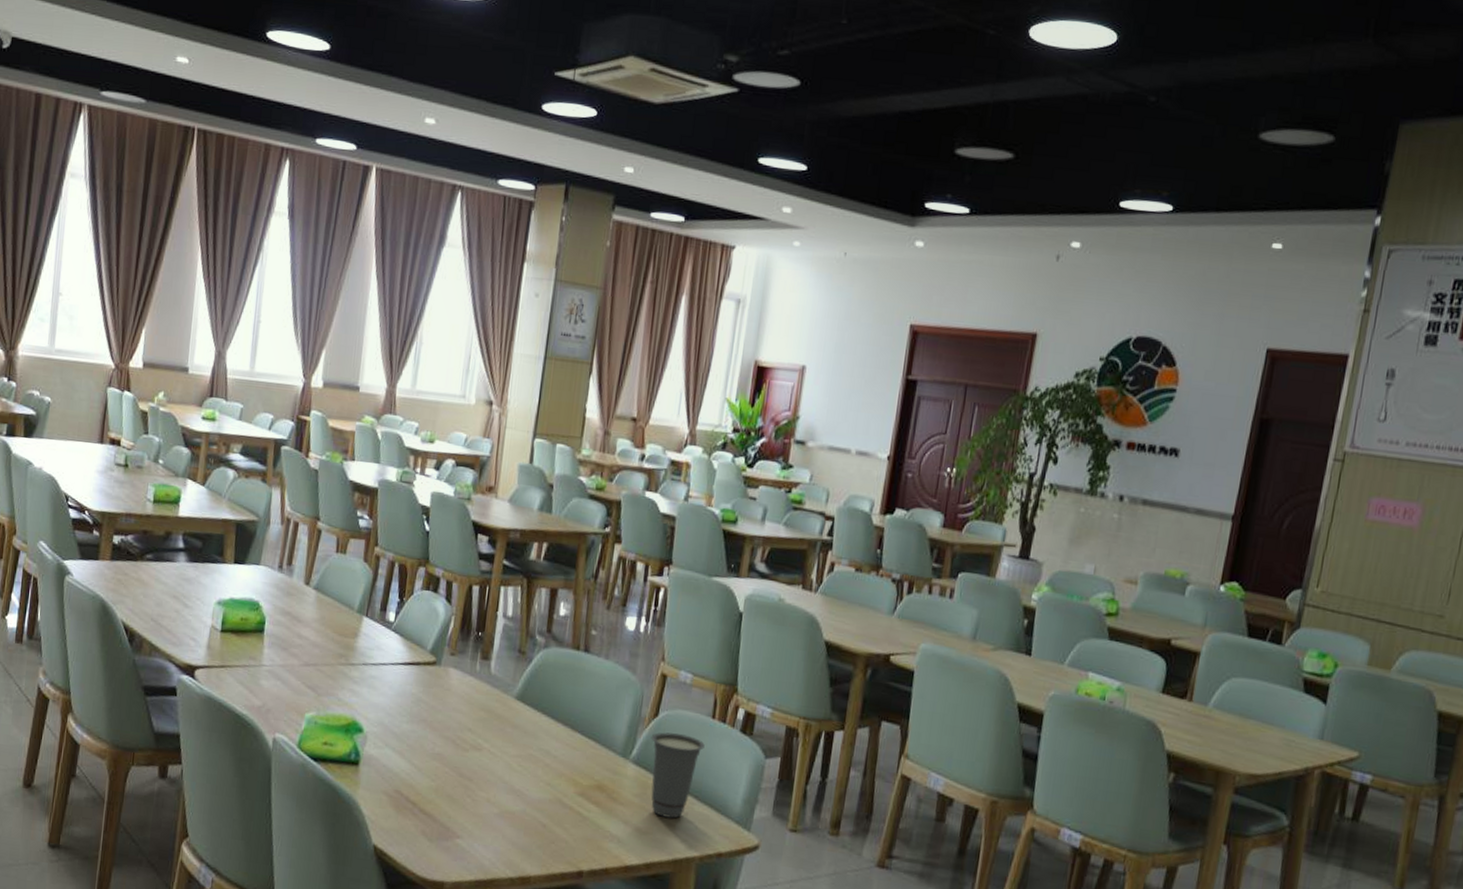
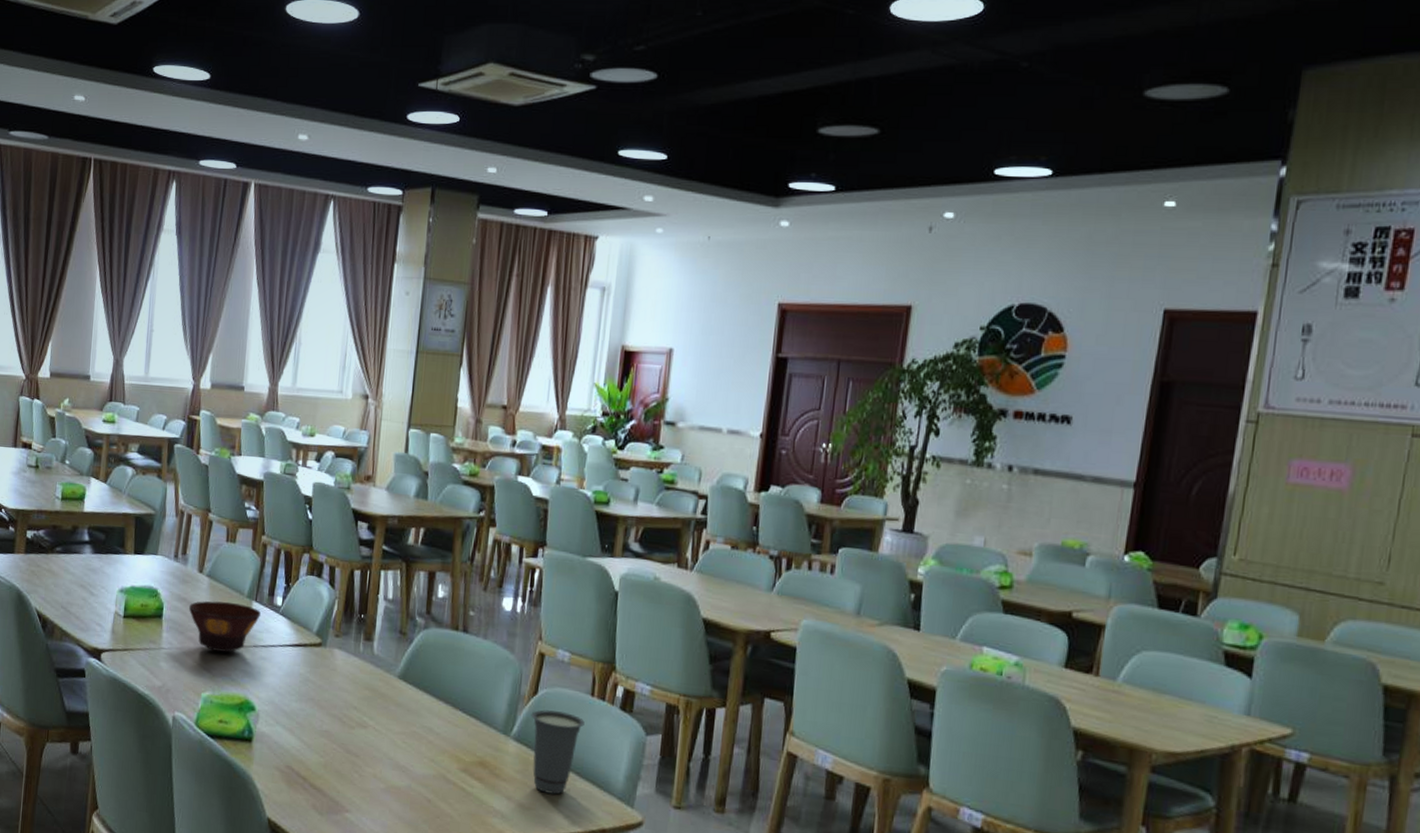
bowl: none [293,614,372,671] -> present [188,600,261,653]

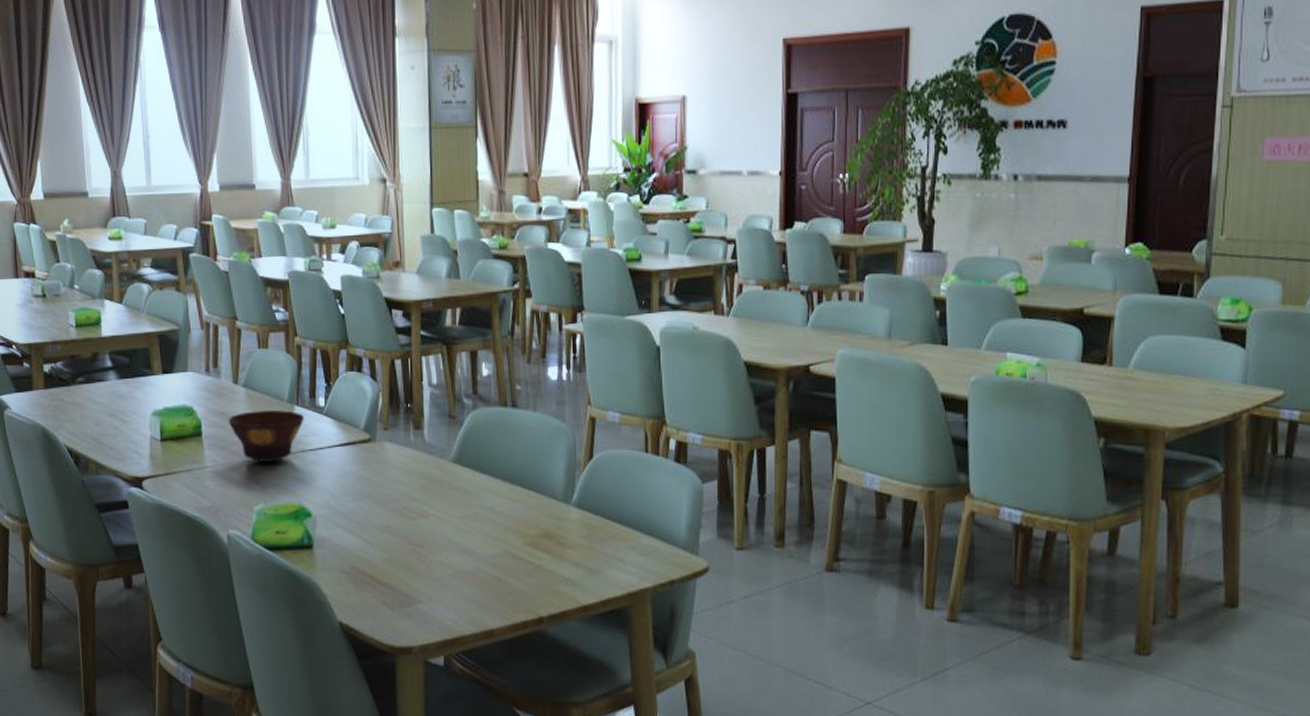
cup: present [531,709,585,795] -> none [589,472,642,554]

